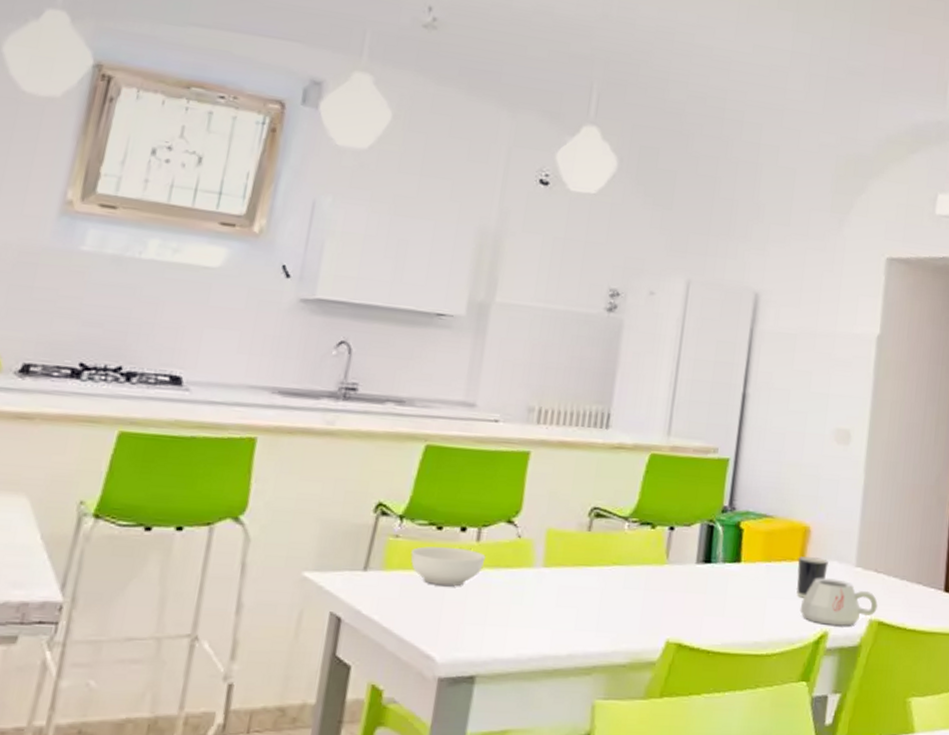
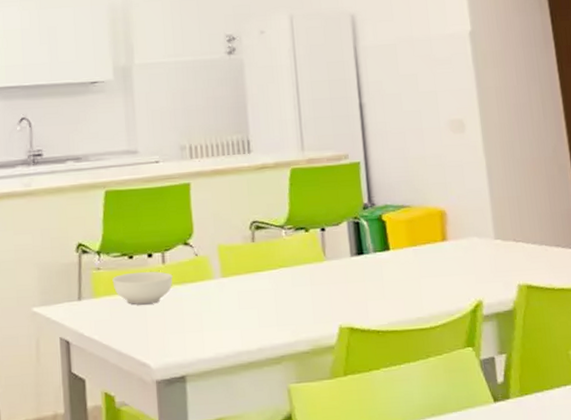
mug: present [796,556,828,598] -> none [440,236,470,274]
cup: present [800,578,878,627] -> none [452,253,523,295]

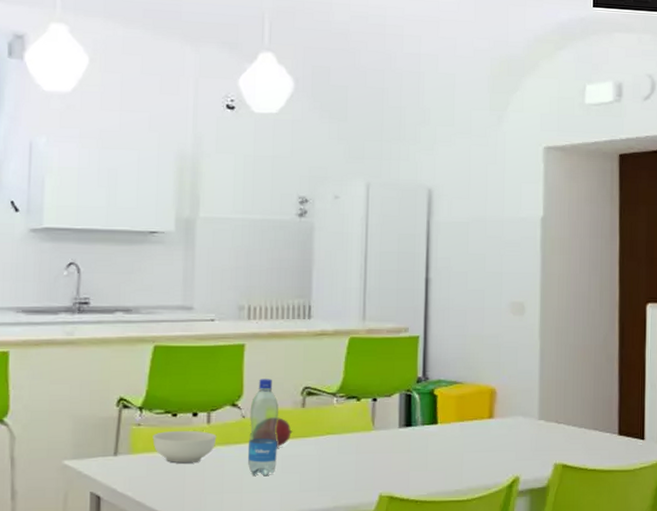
bottle: none [201,215,233,314] -> present [247,379,278,476]
fruit: none [204,253,246,283] -> present [249,417,293,447]

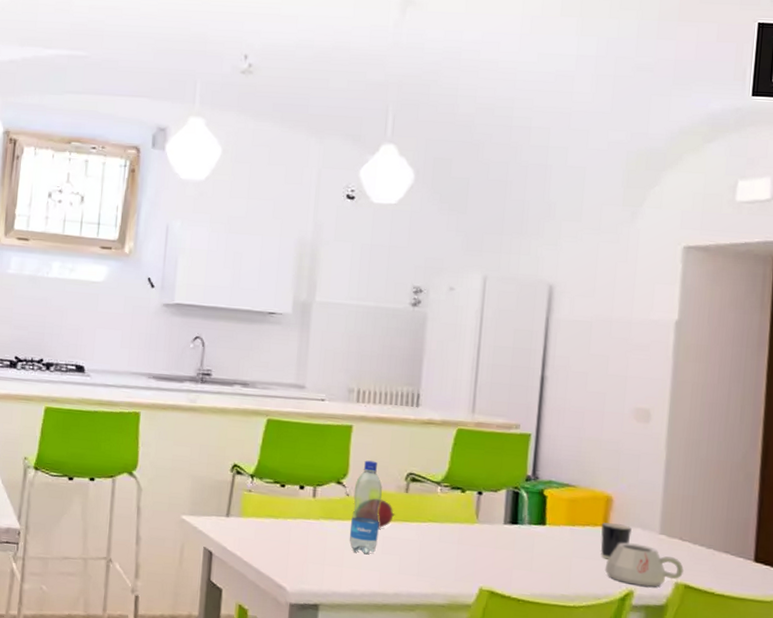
bowl: present [152,430,217,463] -> none [261,500,321,532]
mug: none [487,415,514,450] -> present [600,522,632,559]
cup: none [493,431,561,472] -> present [604,542,684,587]

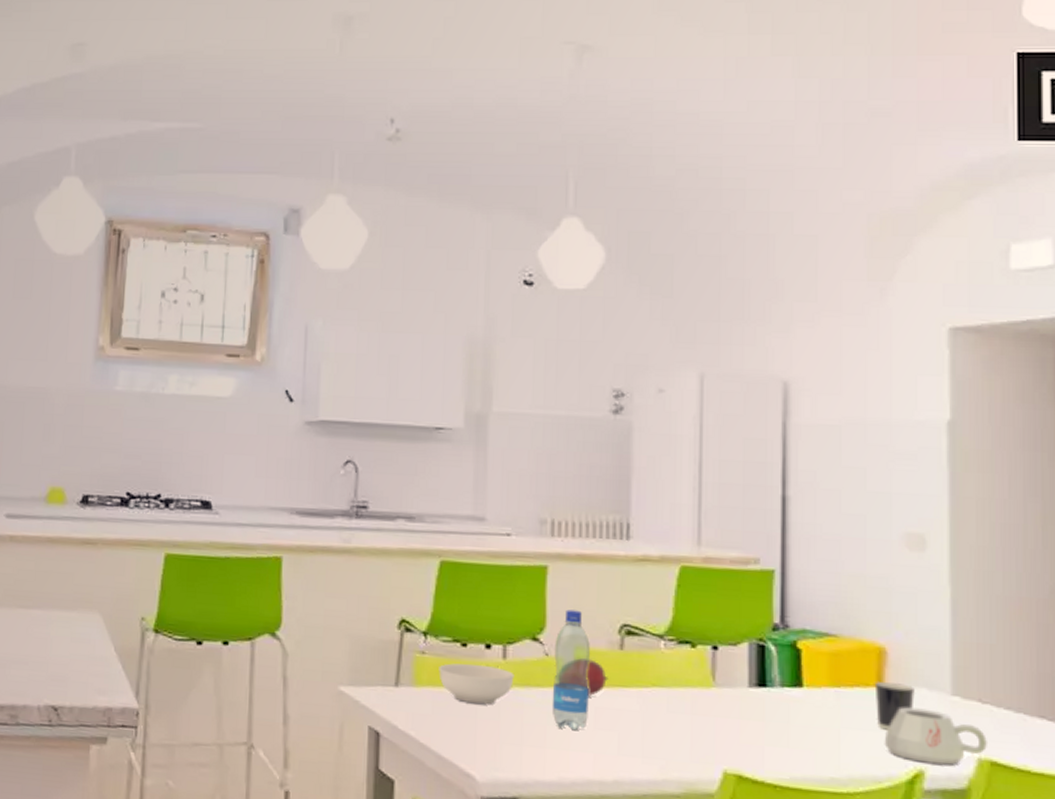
bowl: none [261,500,321,532] -> present [438,663,514,704]

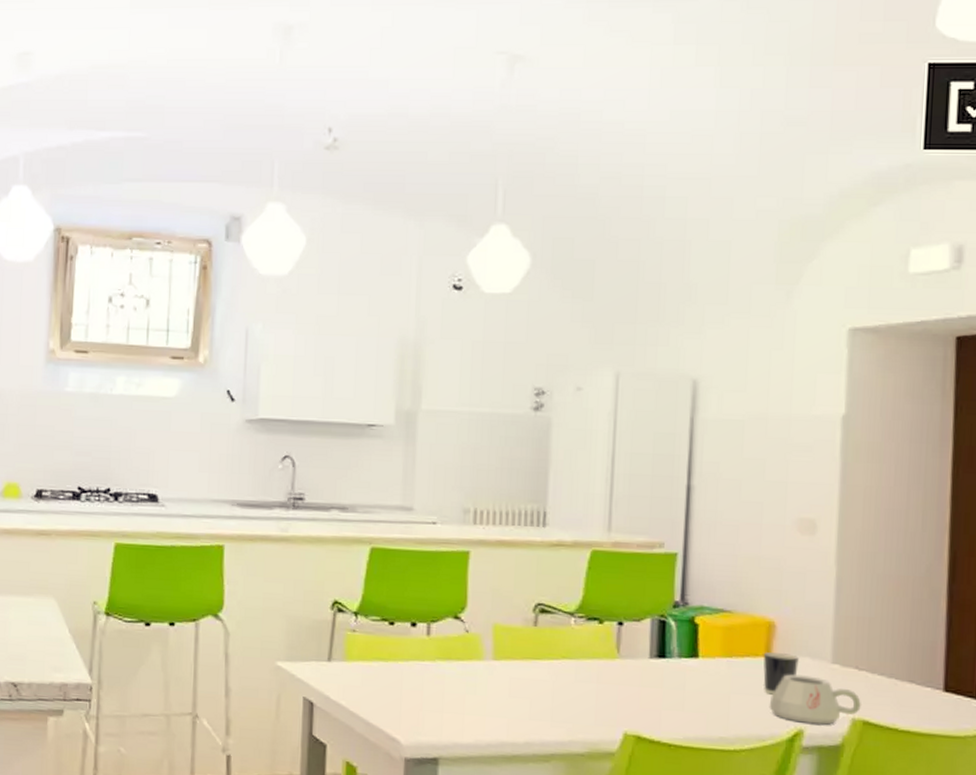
bowl: present [438,663,514,704] -> none [368,639,437,676]
bottle: present [551,609,590,731] -> none [470,591,507,699]
fruit: present [554,659,608,696] -> none [473,635,523,668]

